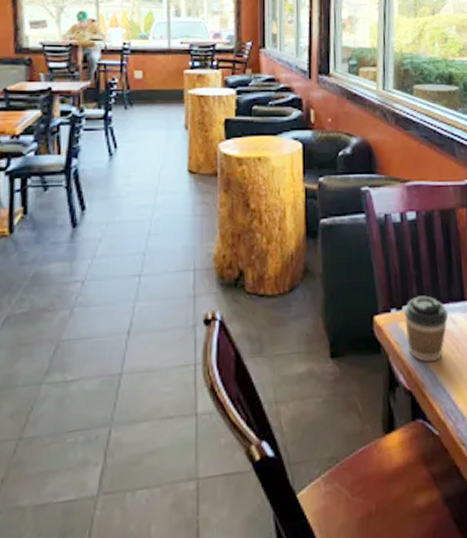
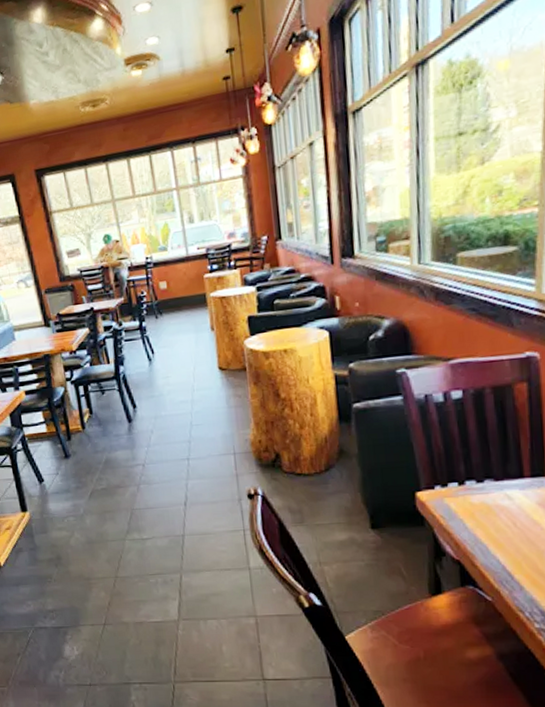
coffee cup: present [404,295,448,363] -> none [450,473,503,536]

